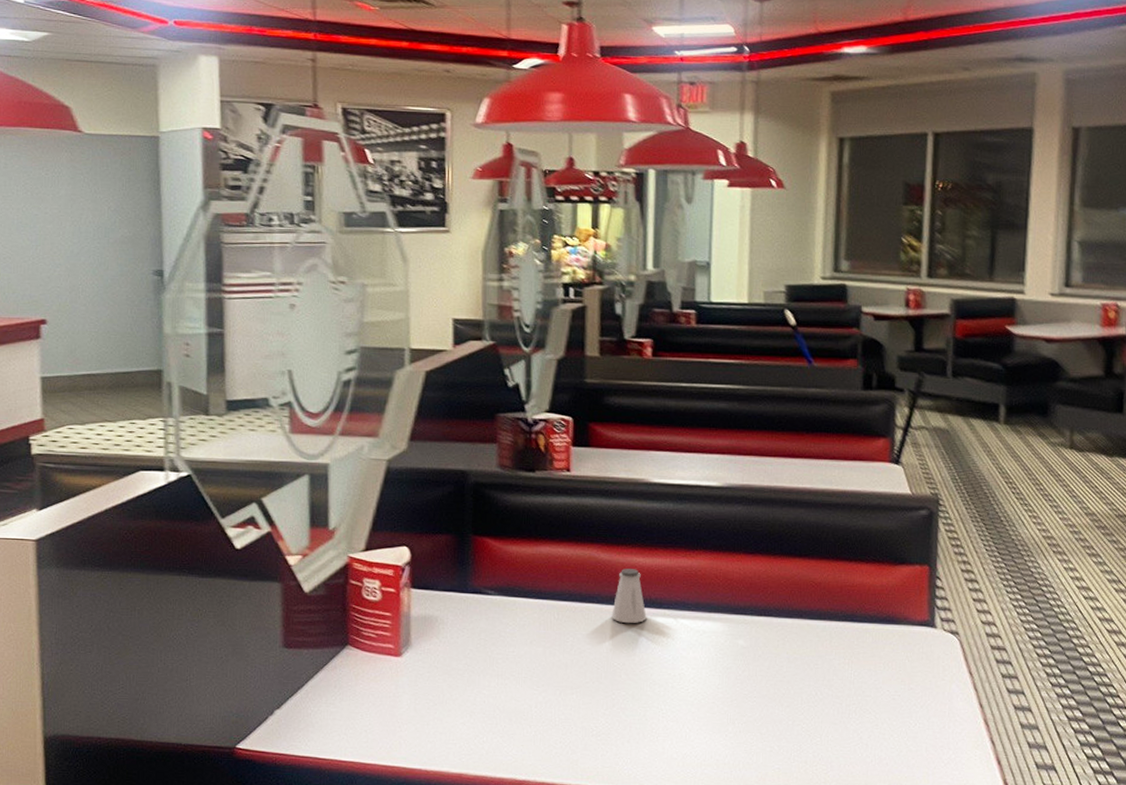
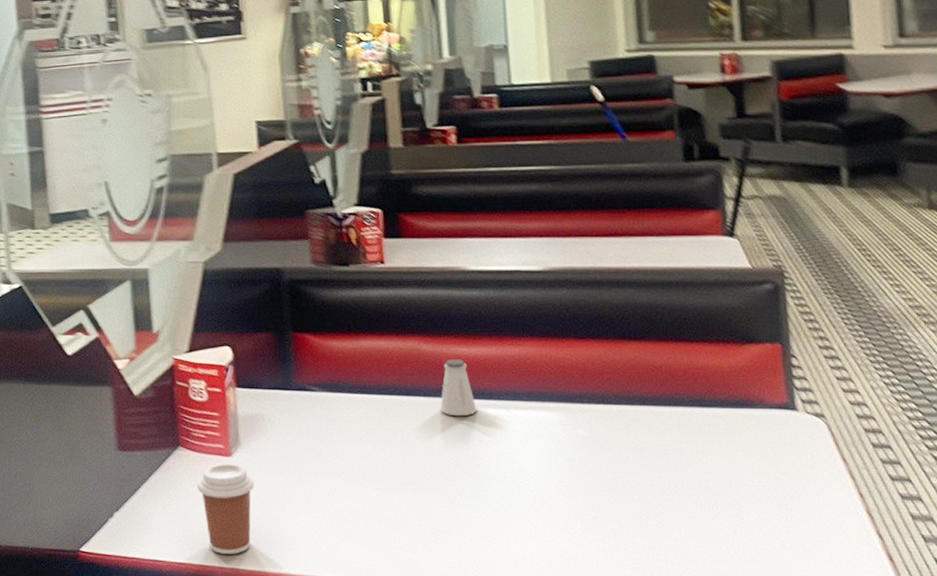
coffee cup: none [363,663,422,753] -> present [196,463,254,554]

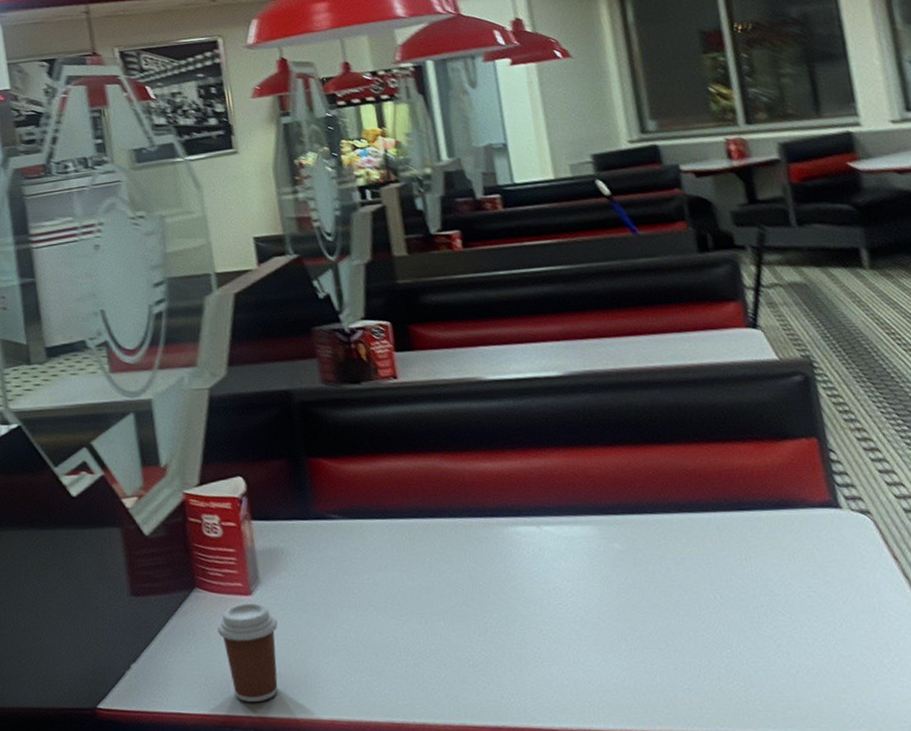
saltshaker: present [440,359,477,417] -> none [467,475,506,537]

